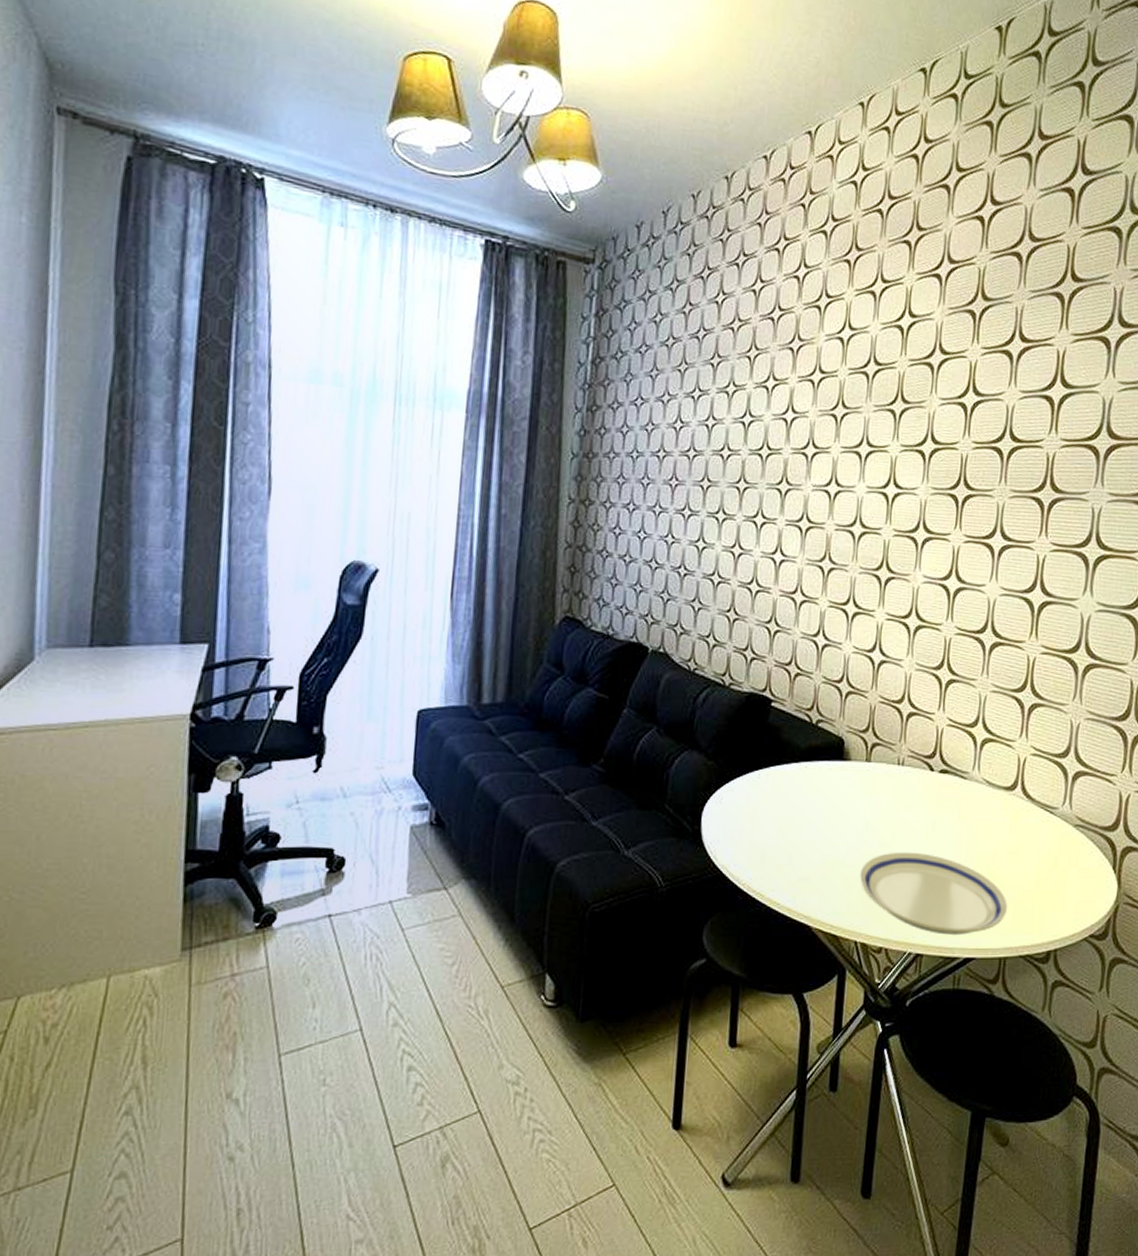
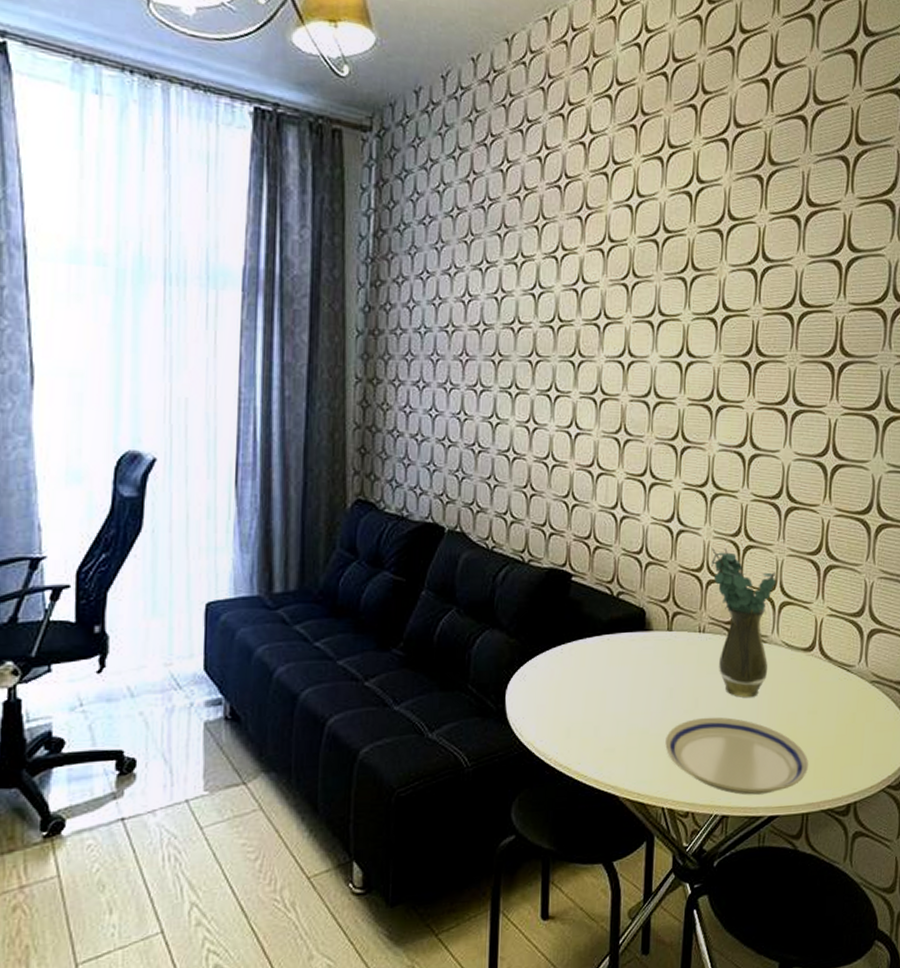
vase: none [912,680,979,834] -> present [711,548,776,697]

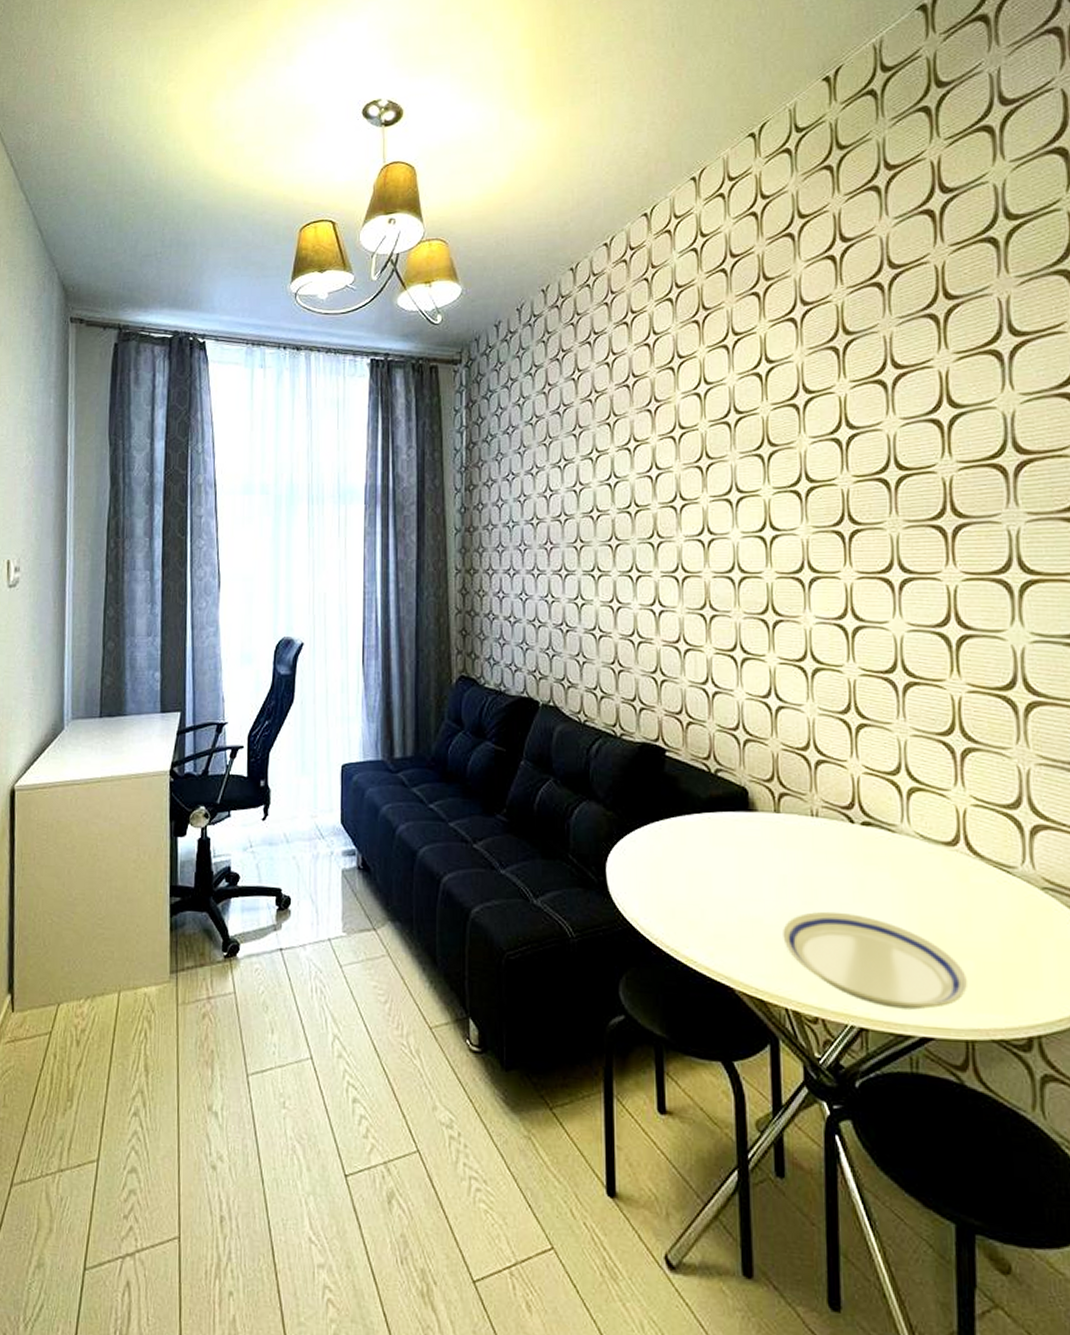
vase: present [711,548,776,697] -> none [817,726,901,893]

